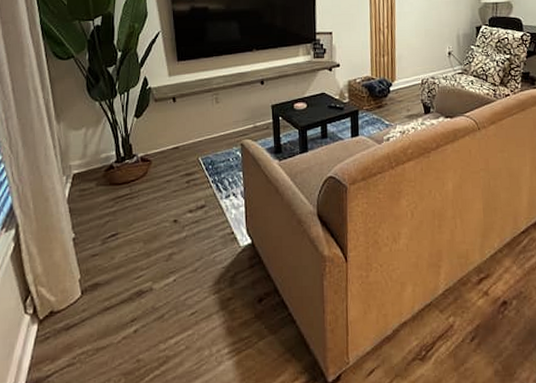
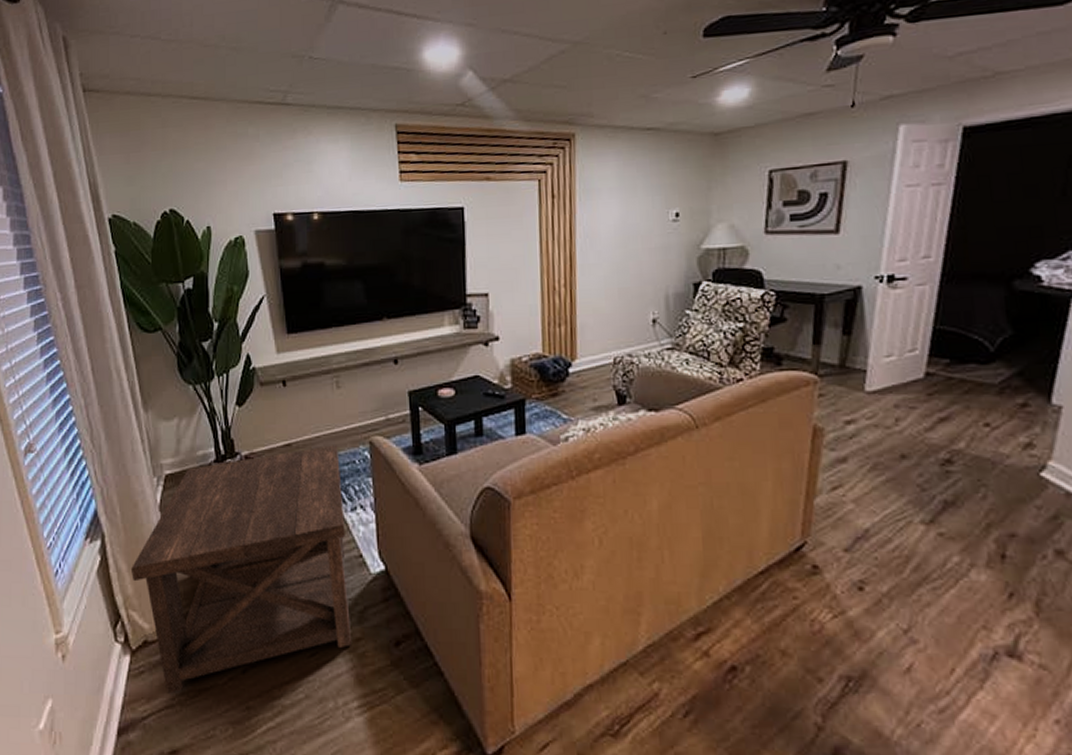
side table: none [40,147,224,354] -> present [130,445,351,694]

